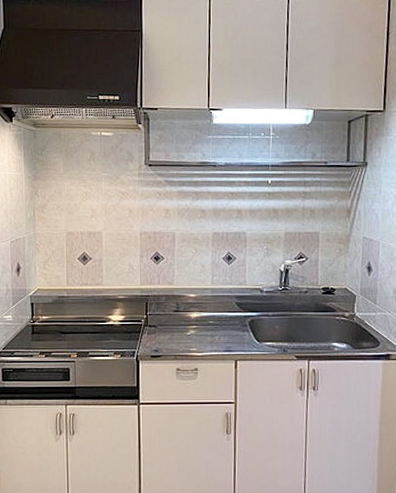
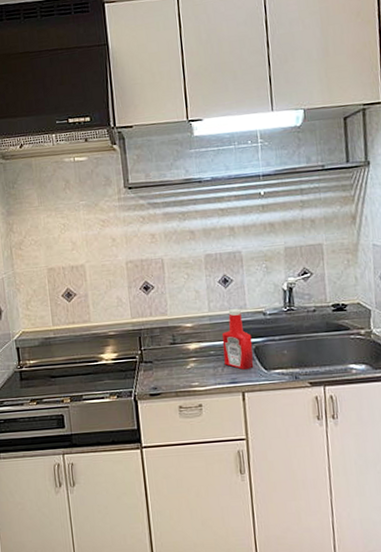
ketchup bottle: none [221,284,248,341] -> present [222,308,254,370]

